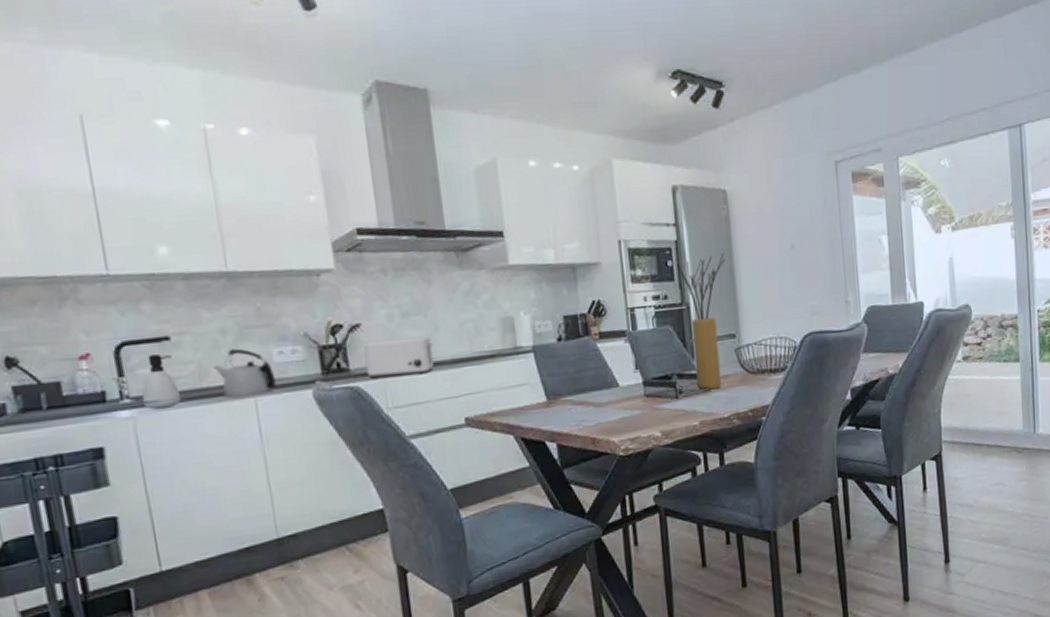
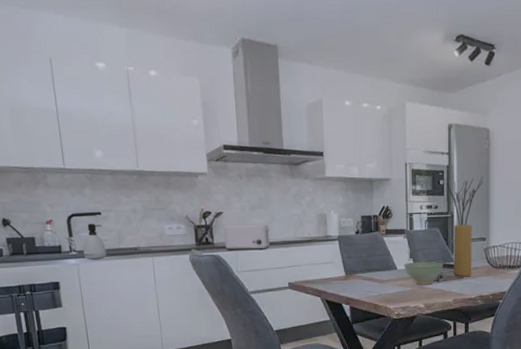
kettle: present [213,348,277,400] -> none [127,223,167,258]
bowl: none [628,371,683,406] -> present [404,261,444,285]

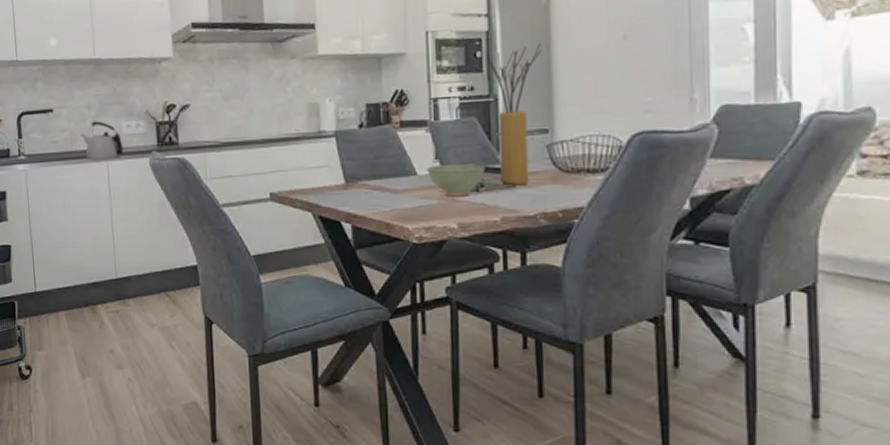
soap dispenser: present [82,224,107,261] -> none [32,123,58,166]
kettle: none [127,223,167,258] -> present [80,121,124,163]
toaster: present [224,224,271,252] -> none [190,117,248,153]

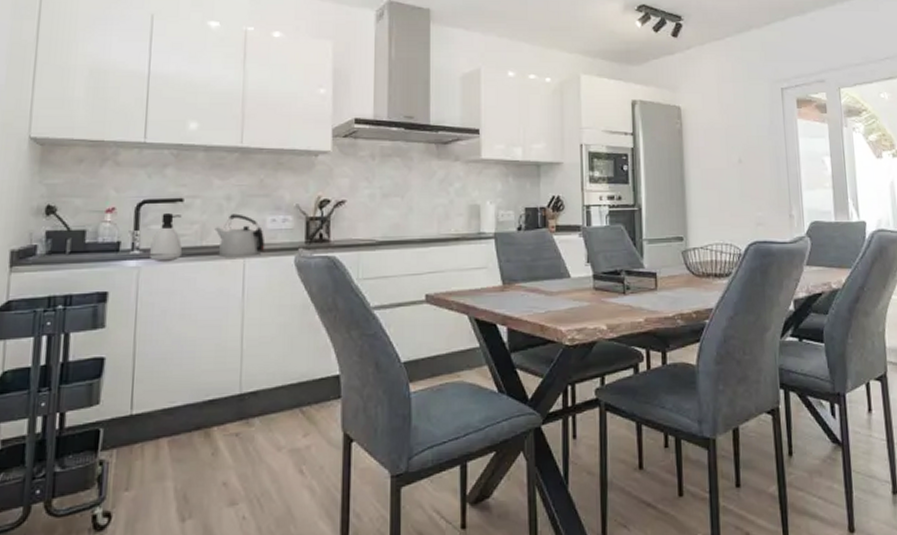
soap dispenser: none [32,123,58,166] -> present [148,213,183,263]
bowl: present [427,163,486,197] -> none [579,267,631,299]
vase: present [486,42,541,186] -> none [631,161,676,289]

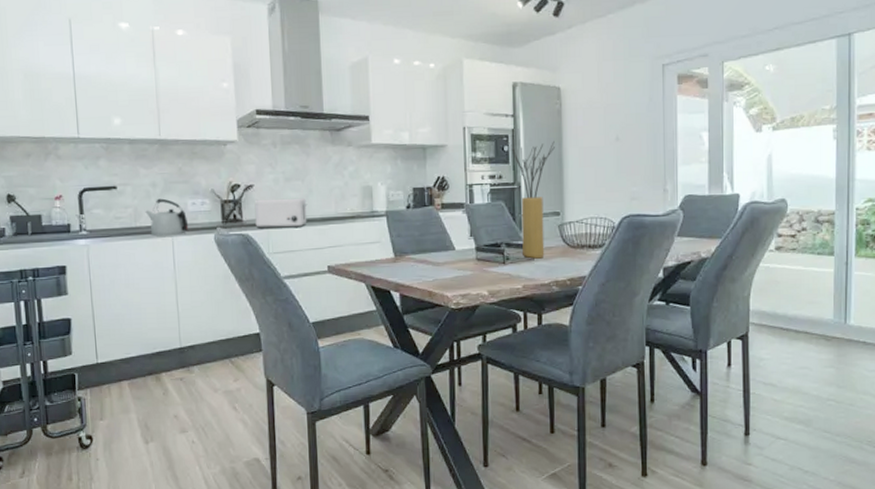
soap dispenser: present [148,213,183,263] -> none [94,199,122,241]
toaster: none [345,216,407,252] -> present [254,197,308,230]
vase: none [631,161,676,289] -> present [512,140,555,259]

